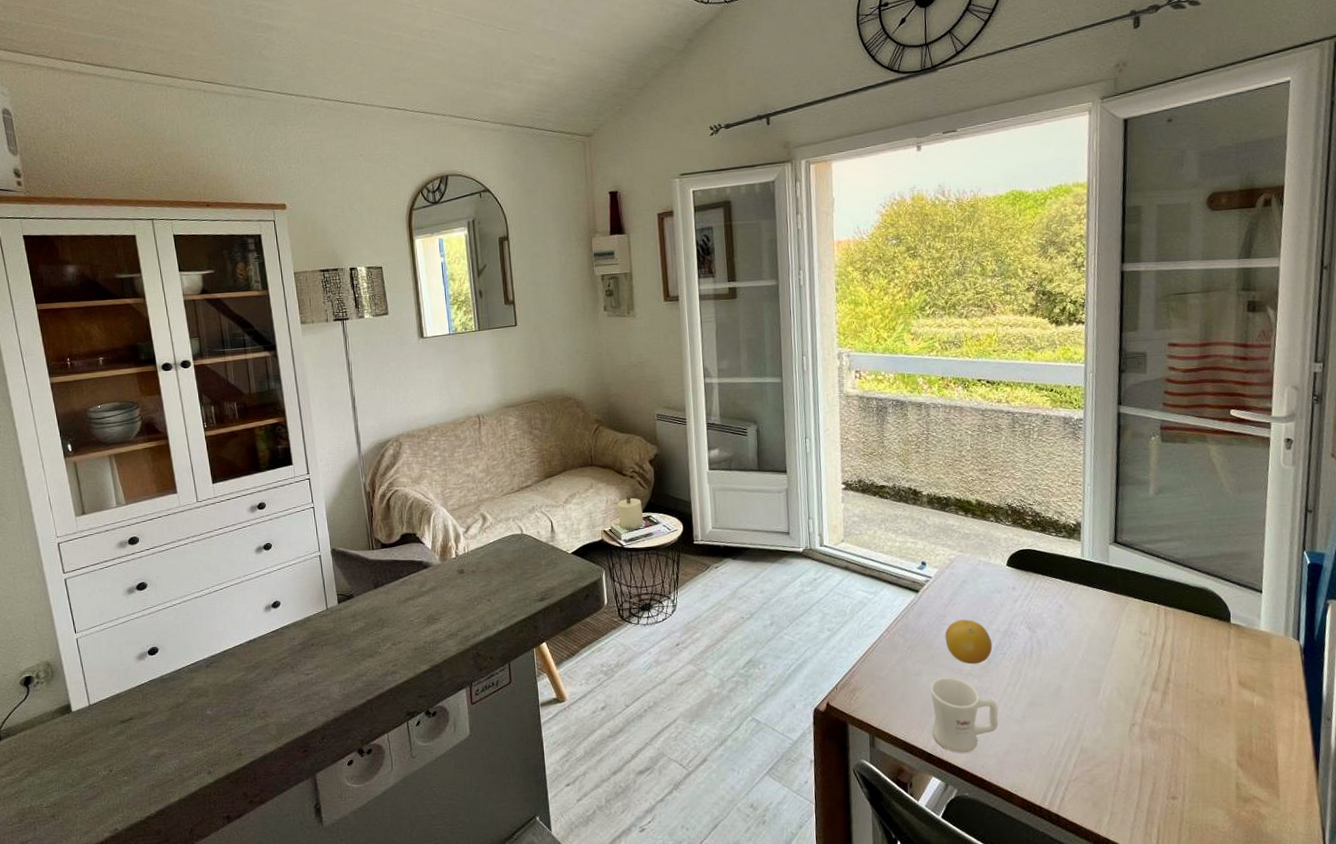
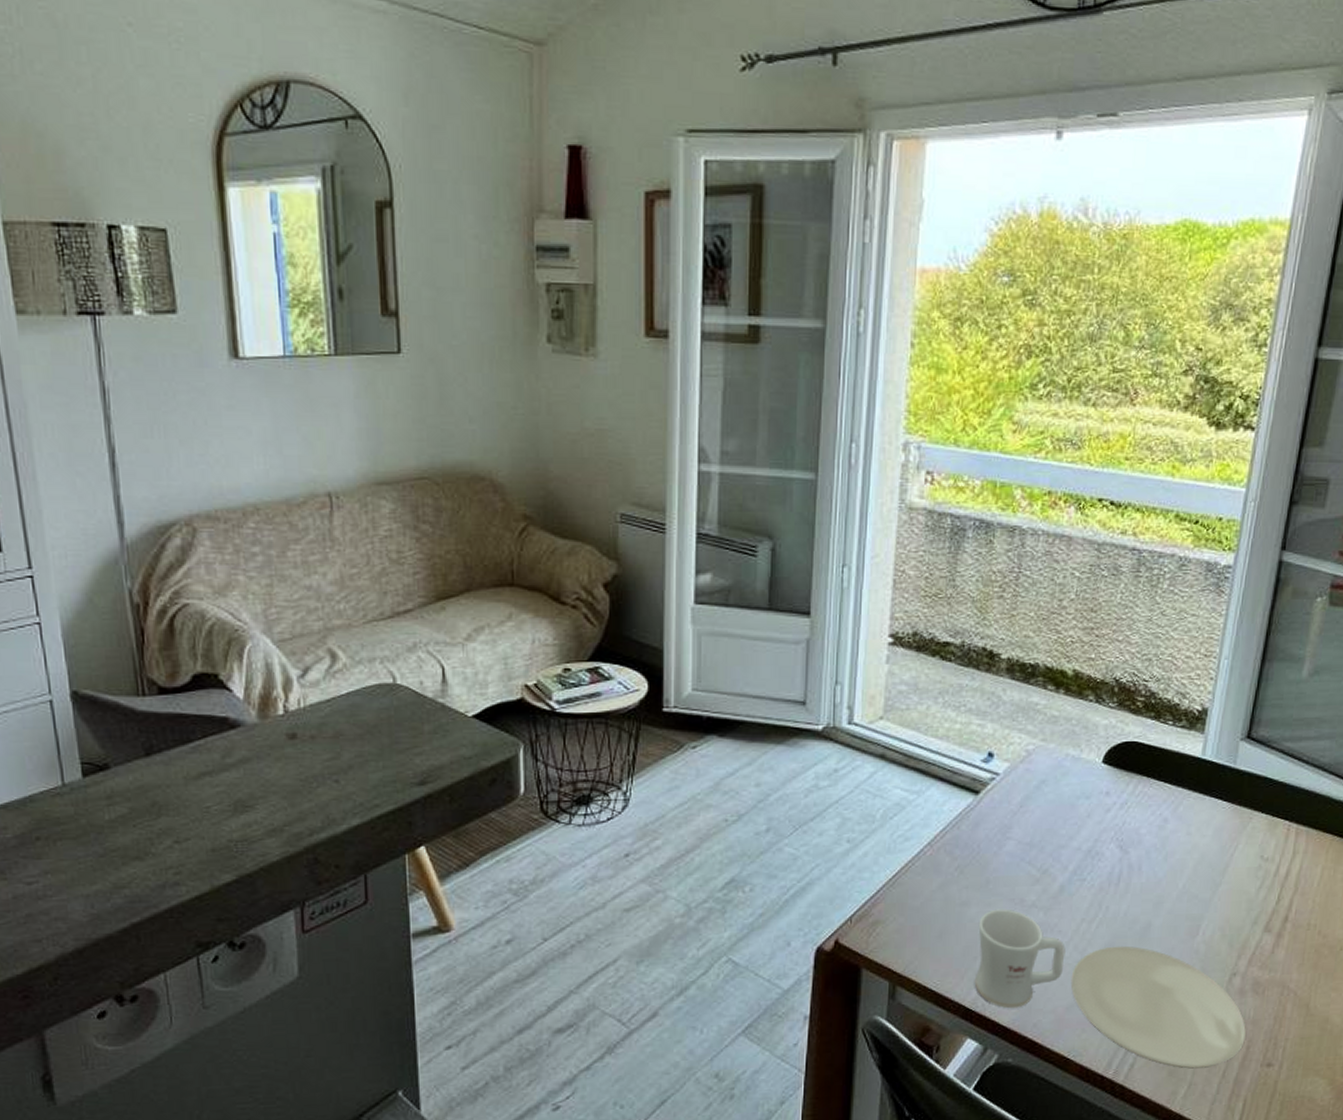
candle: present [617,496,644,531] -> none [549,636,588,688]
fruit: present [944,619,993,665] -> none [1007,833,1069,893]
plate: none [1005,703,1151,801] -> present [1070,946,1246,1069]

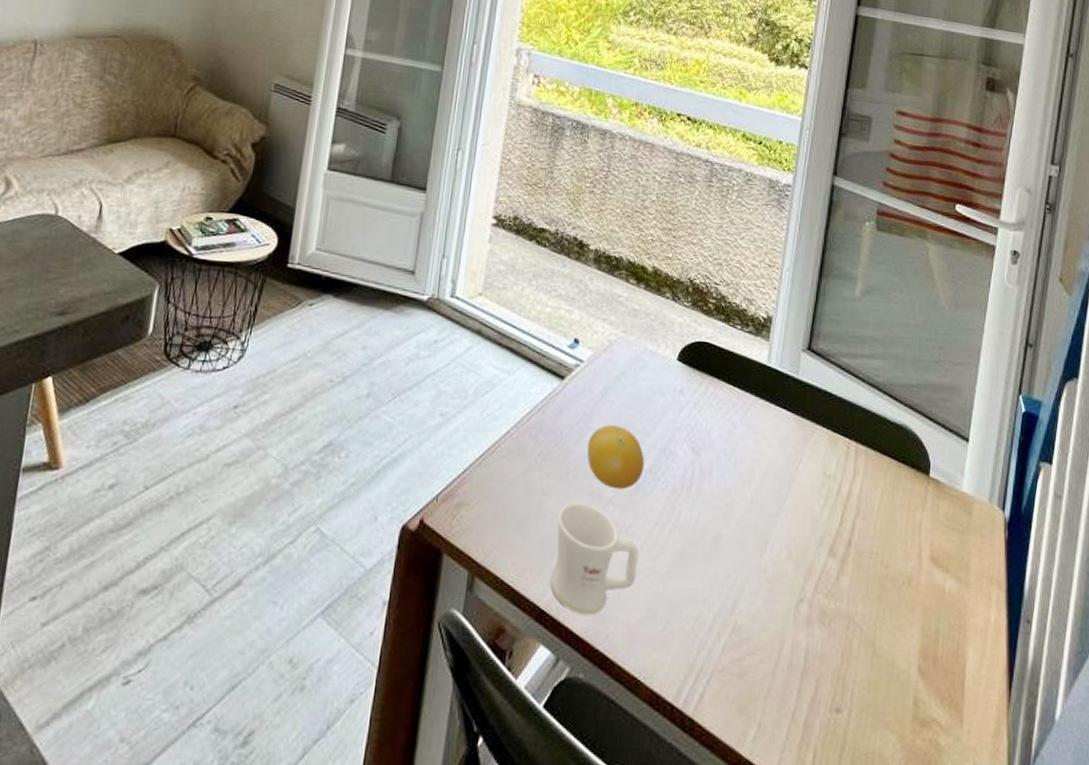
fruit: none [1007,833,1069,893] -> present [586,425,645,490]
plate: present [1070,946,1246,1069] -> none [643,555,814,707]

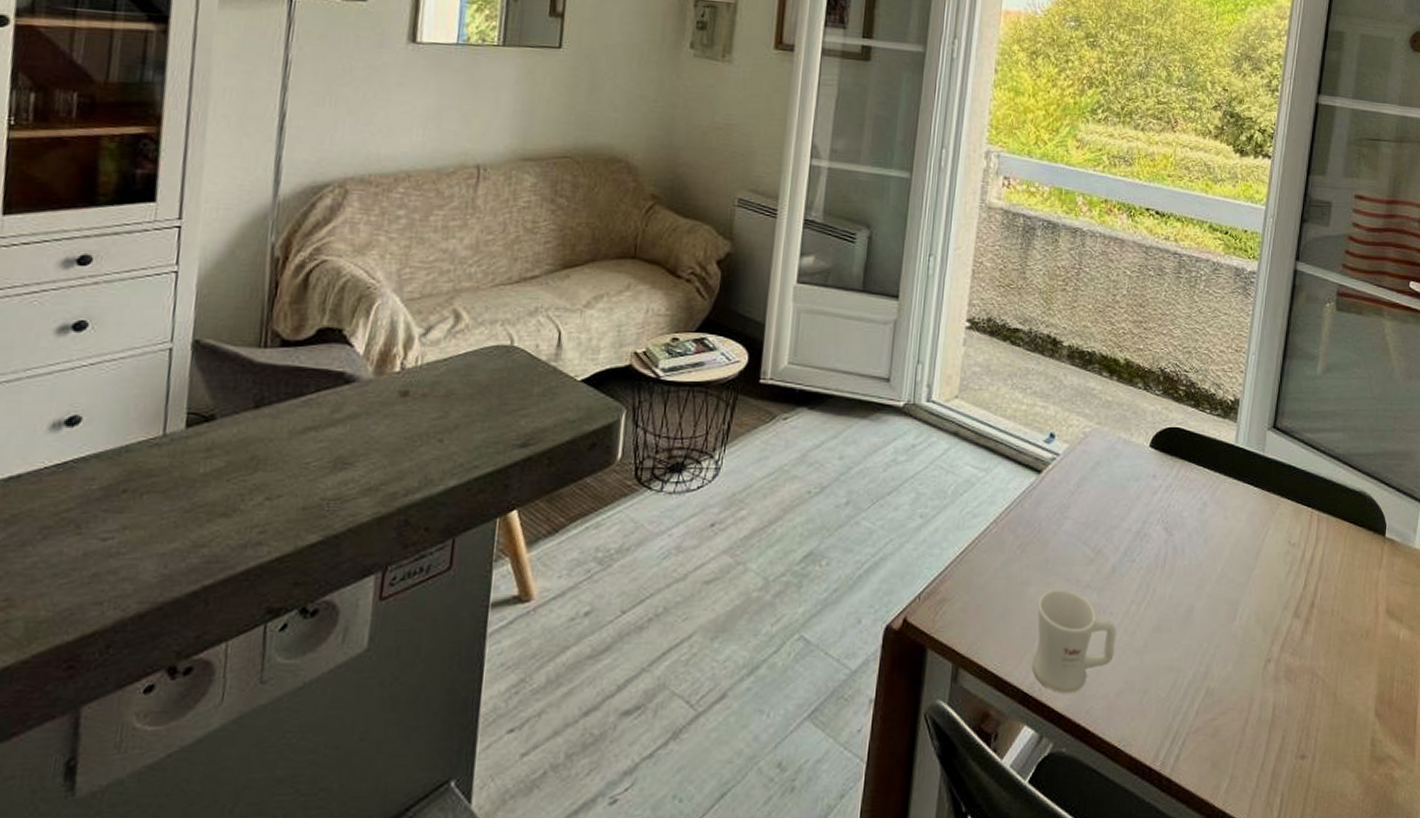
fruit: present [586,425,645,490] -> none [1064,513,1121,574]

